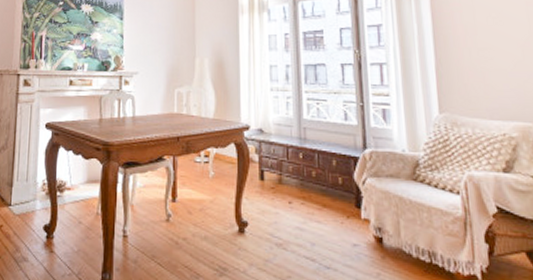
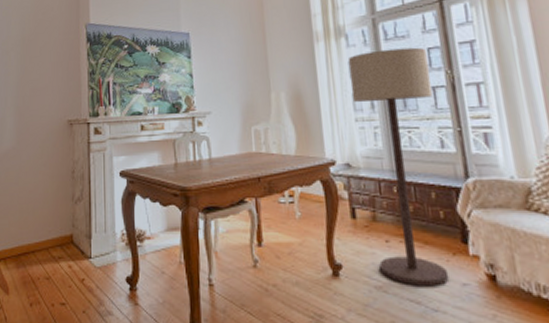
floor lamp: none [268,26,342,246] -> present [347,47,450,287]

